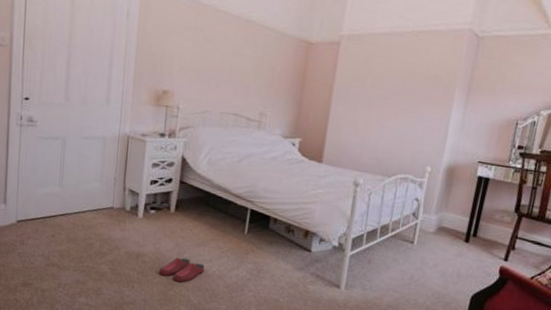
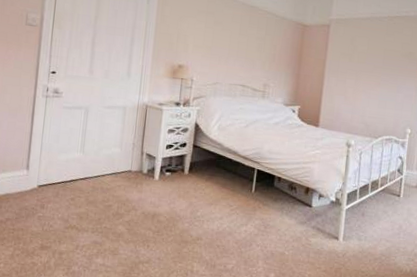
slippers: present [159,257,205,283] -> none [173,215,216,240]

